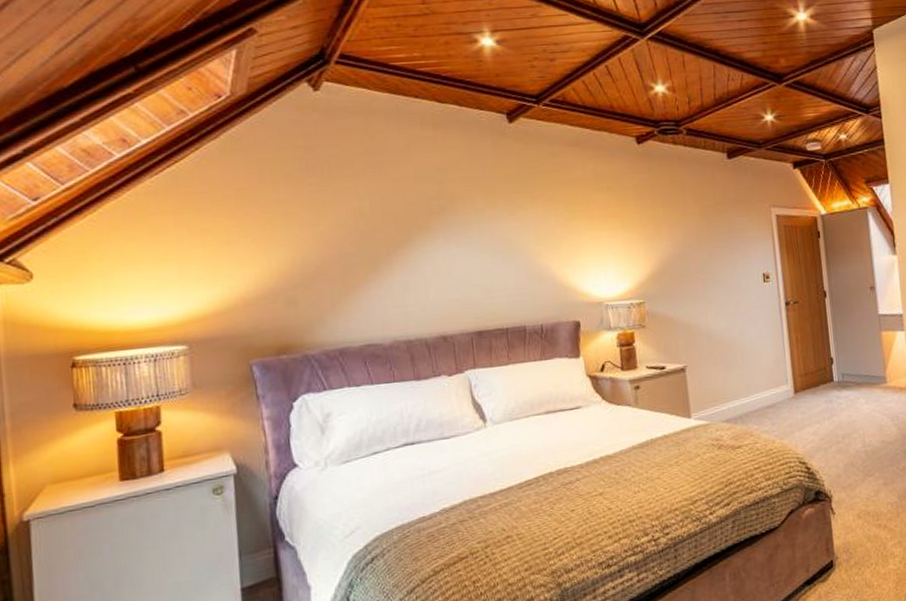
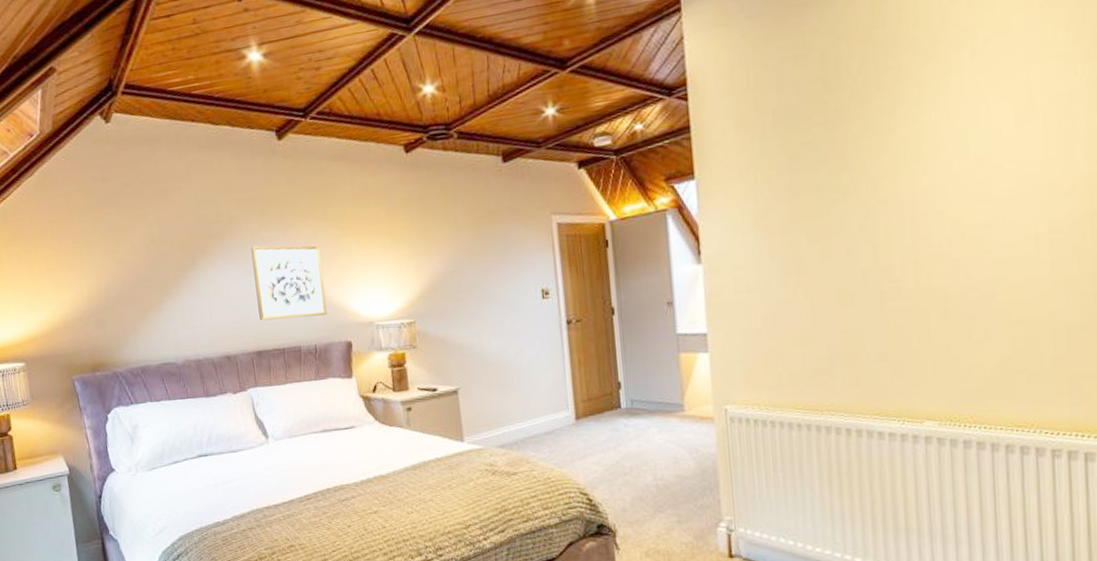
wall art: none [475,224,555,300] -> present [251,245,327,321]

